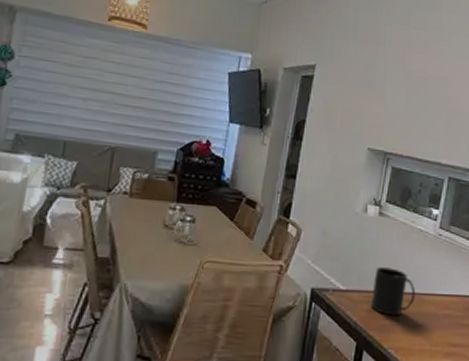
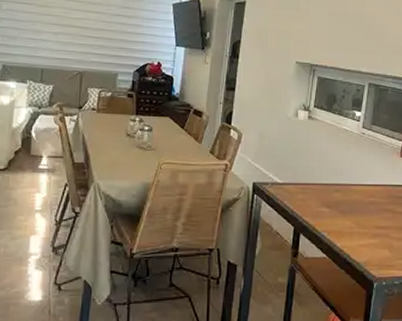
mug: present [371,267,416,316] -> none [305,163,344,204]

